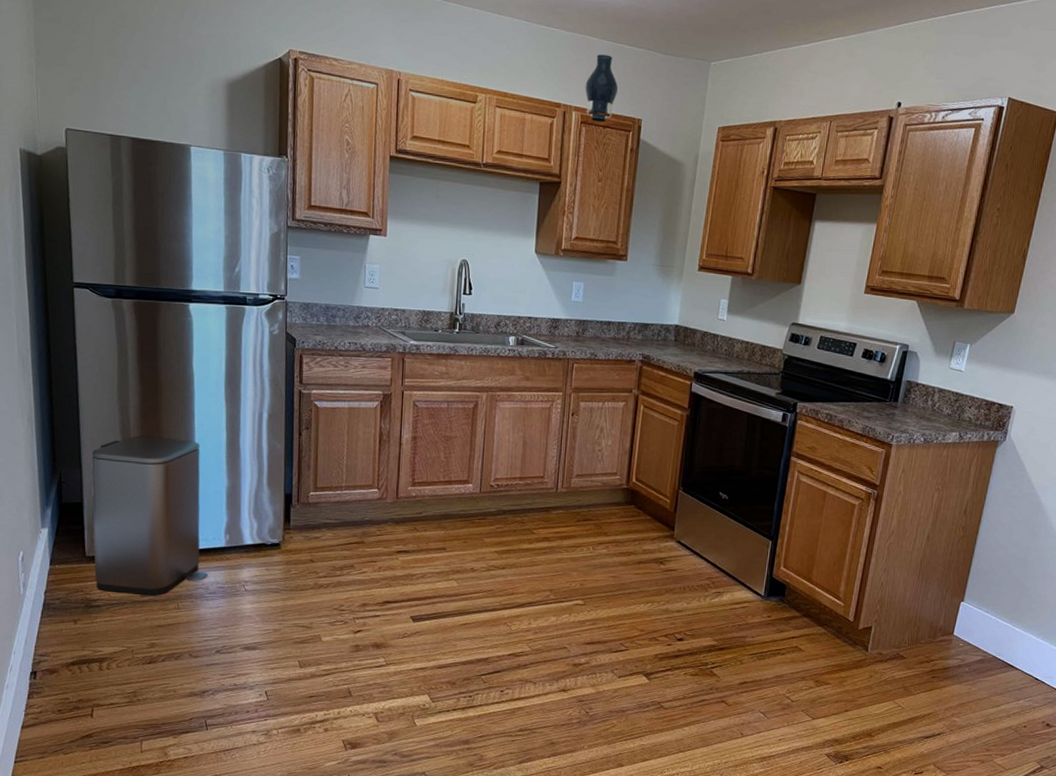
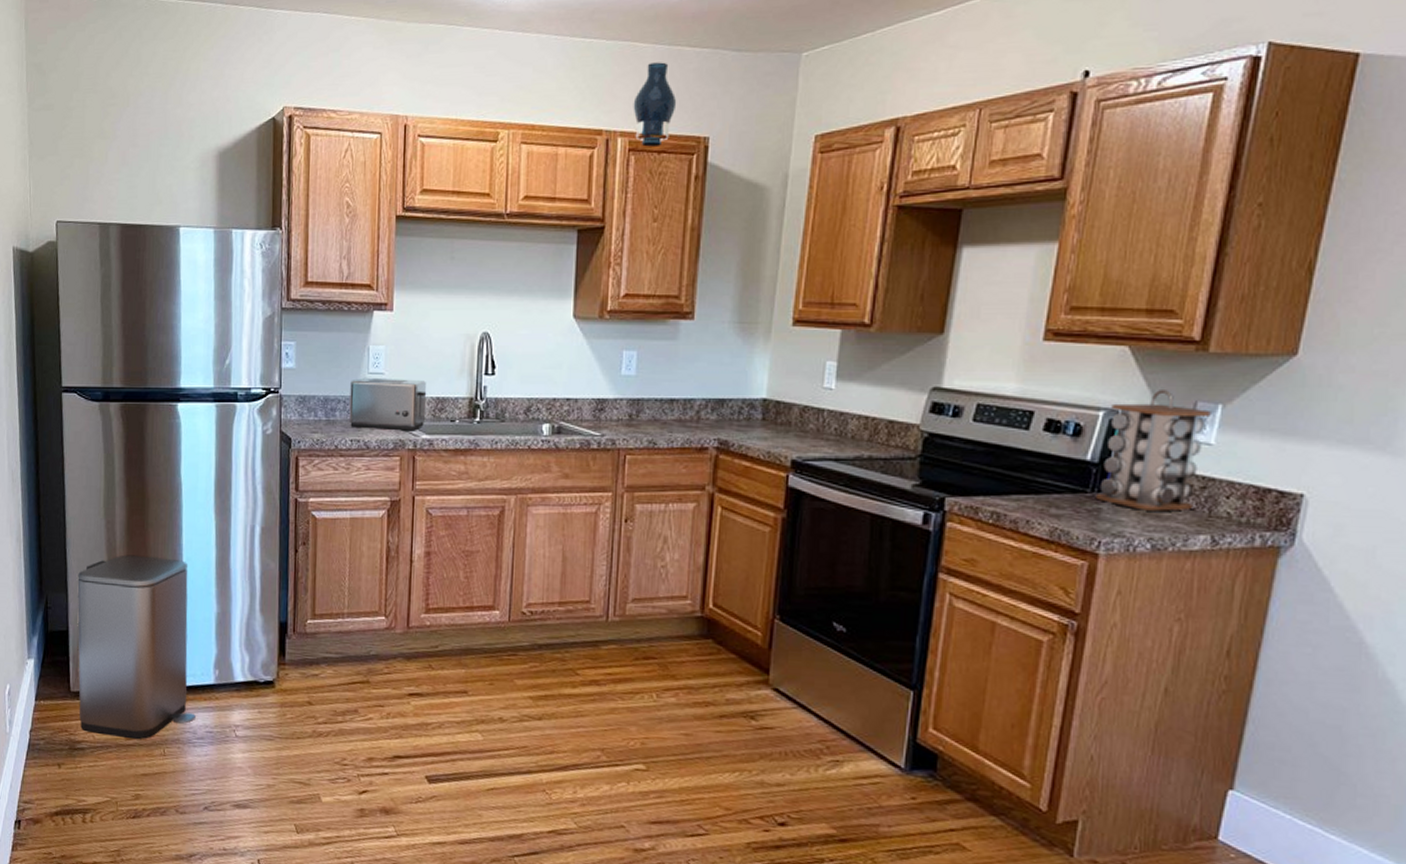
toaster: none [348,290,415,338] -> present [349,377,427,431]
spice rack: none [891,332,963,416] -> present [1095,390,1211,512]

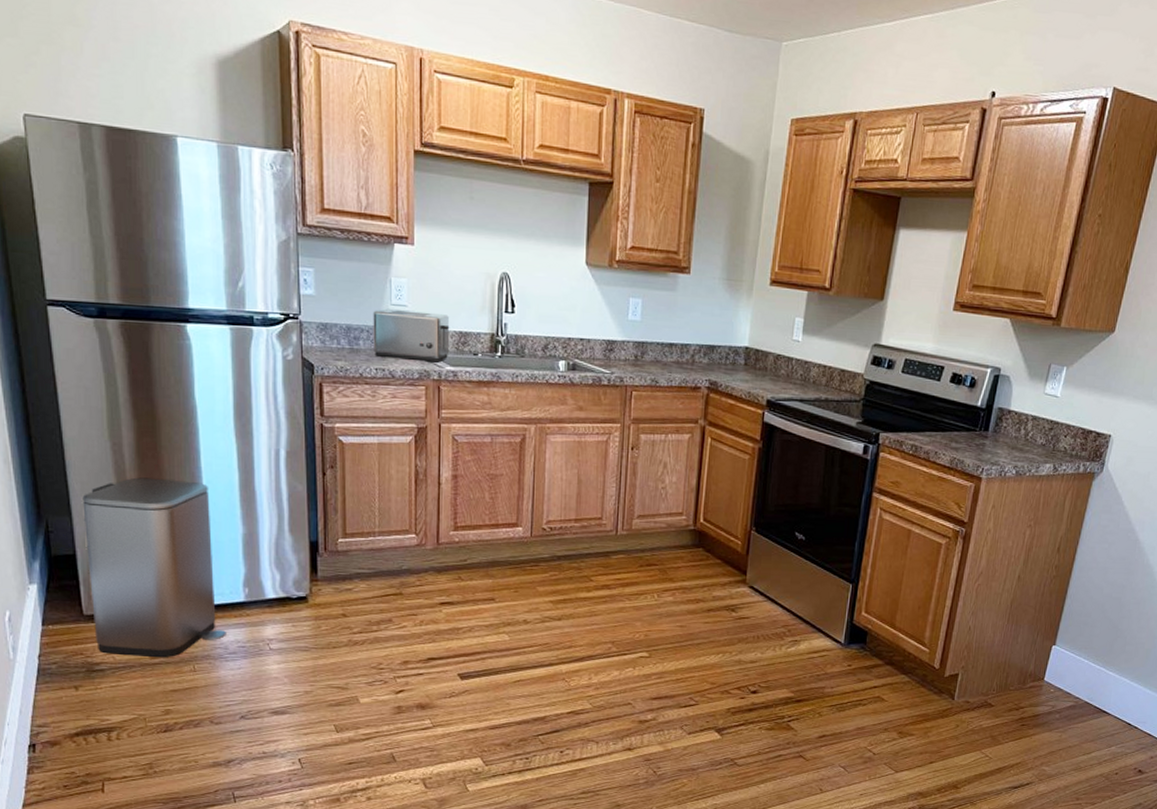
vase: present [633,62,677,147] -> none [638,31,677,112]
spice rack: present [1095,390,1211,512] -> none [982,354,1059,446]

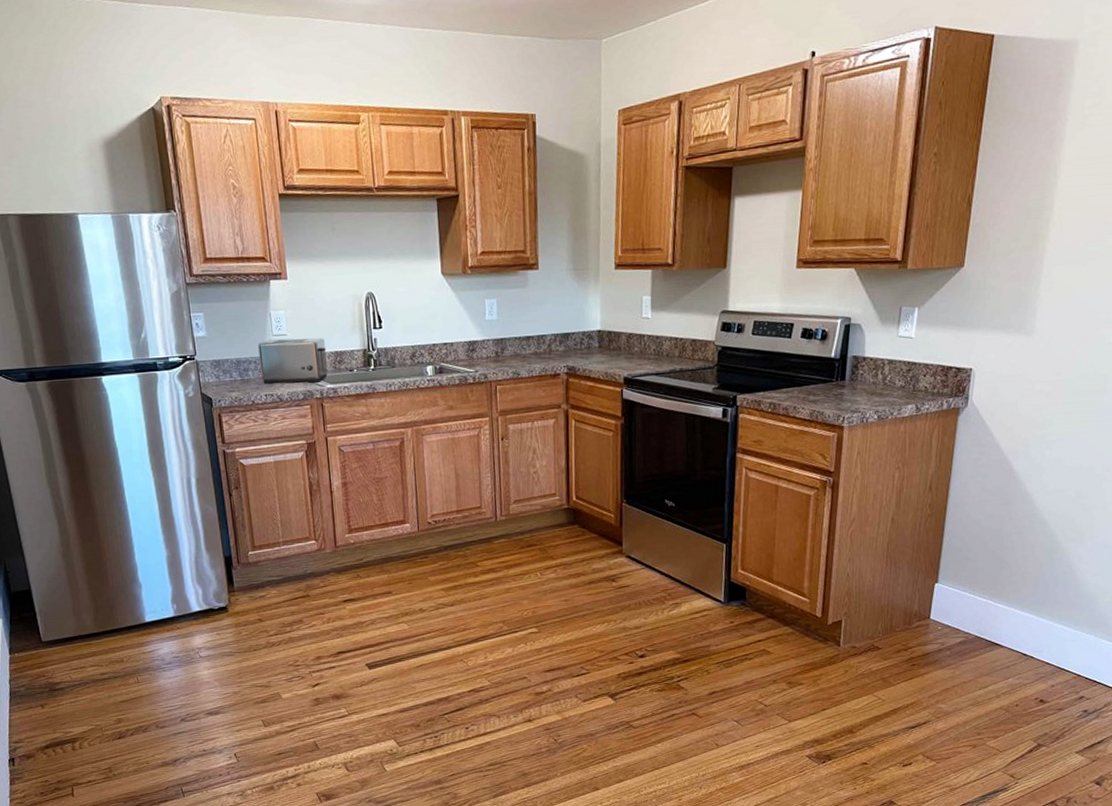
pedal bin: present [82,477,226,657] -> none [31,515,162,674]

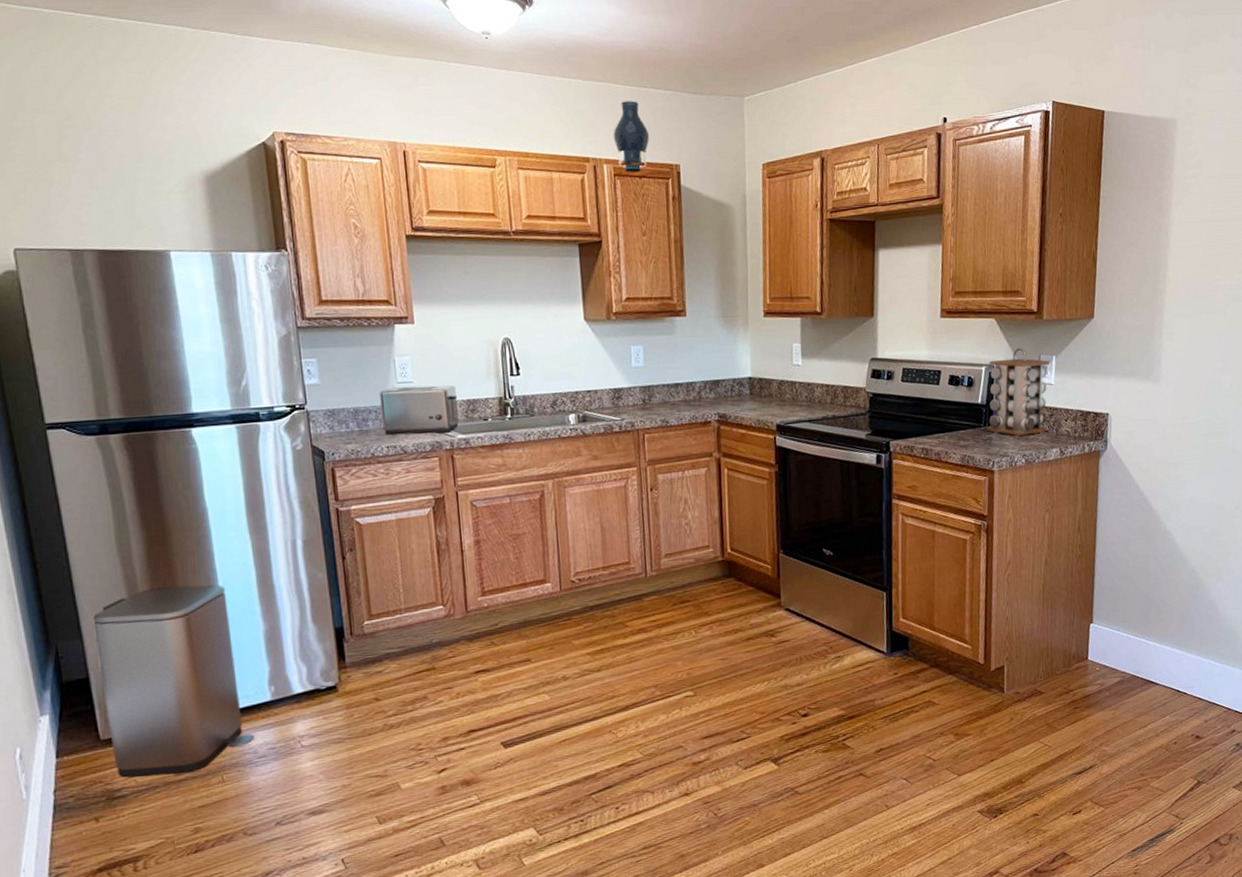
pedal bin: none [31,515,162,674] -> present [93,585,254,778]
vase: none [470,49,507,124] -> present [613,101,650,172]
spice rack: none [839,299,911,391] -> present [987,348,1050,436]

